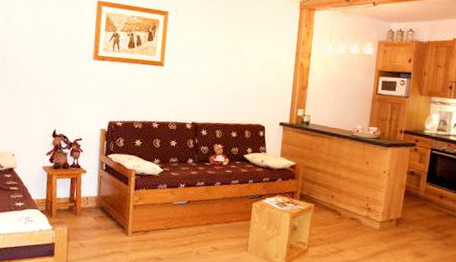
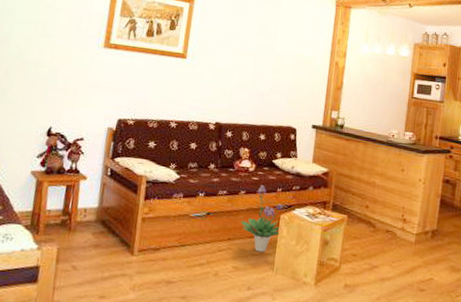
potted plant: none [218,177,254,236] -> present [241,185,283,252]

